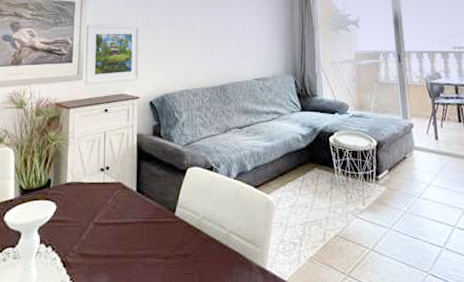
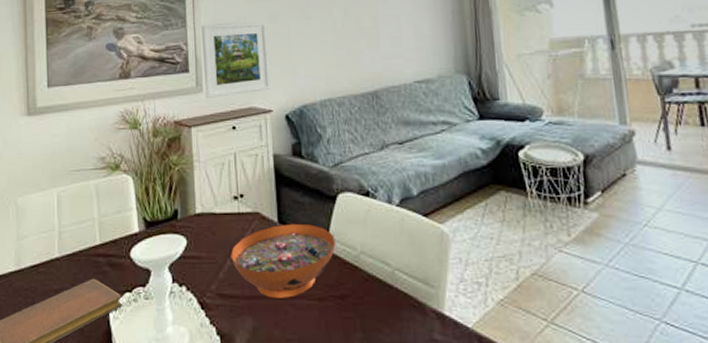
decorative bowl: none [94,192,183,257] -> present [231,223,336,298]

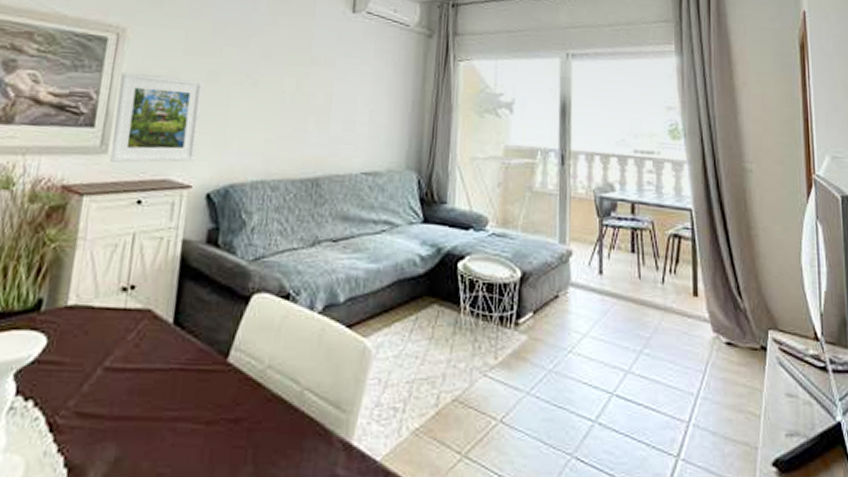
decorative bowl: present [231,223,336,298] -> none [103,326,240,420]

